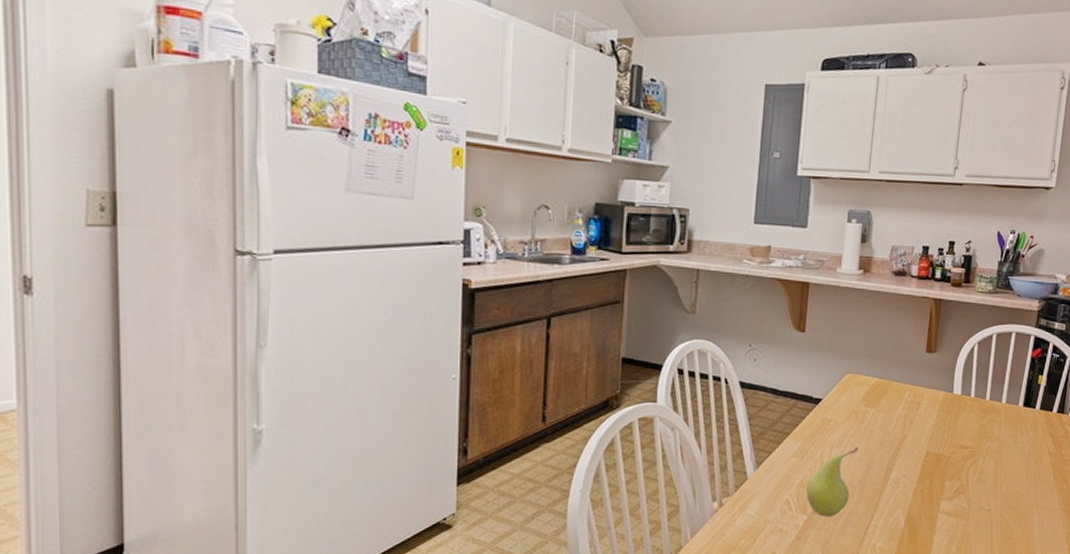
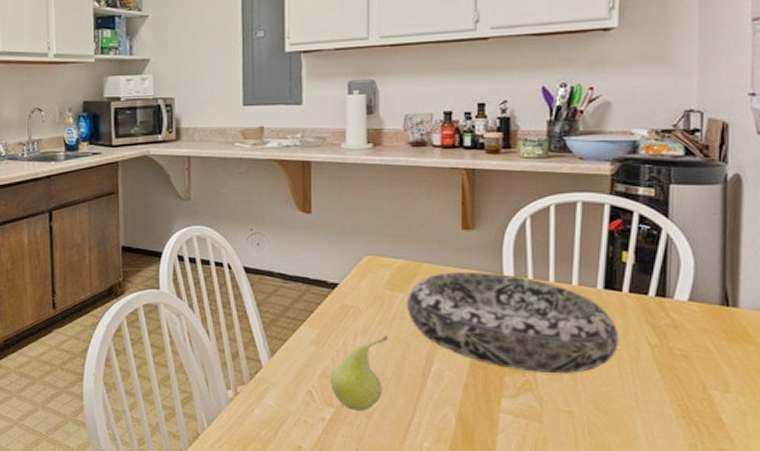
decorative bowl: none [876,390,1030,478] -> present [407,272,619,374]

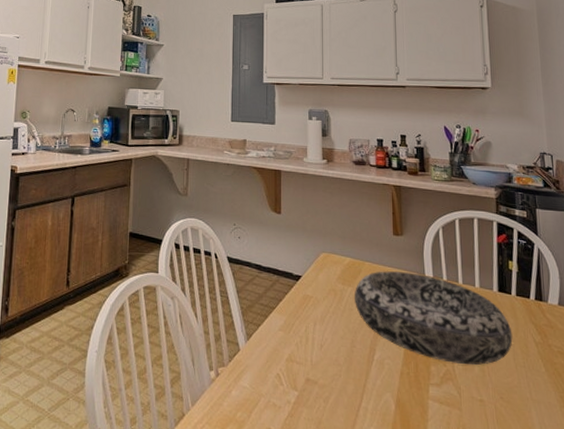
fruit: present [330,335,389,411] -> none [295,324,341,395]

